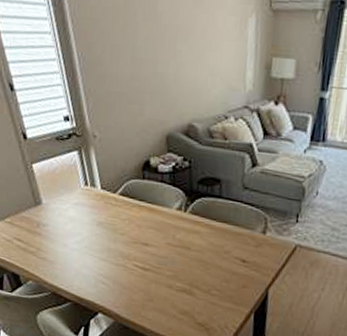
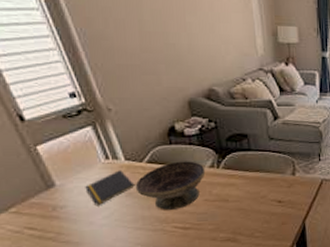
notepad: none [65,198,106,230] -> present [85,170,135,207]
decorative bowl: none [106,198,173,248] -> present [135,161,206,210]

